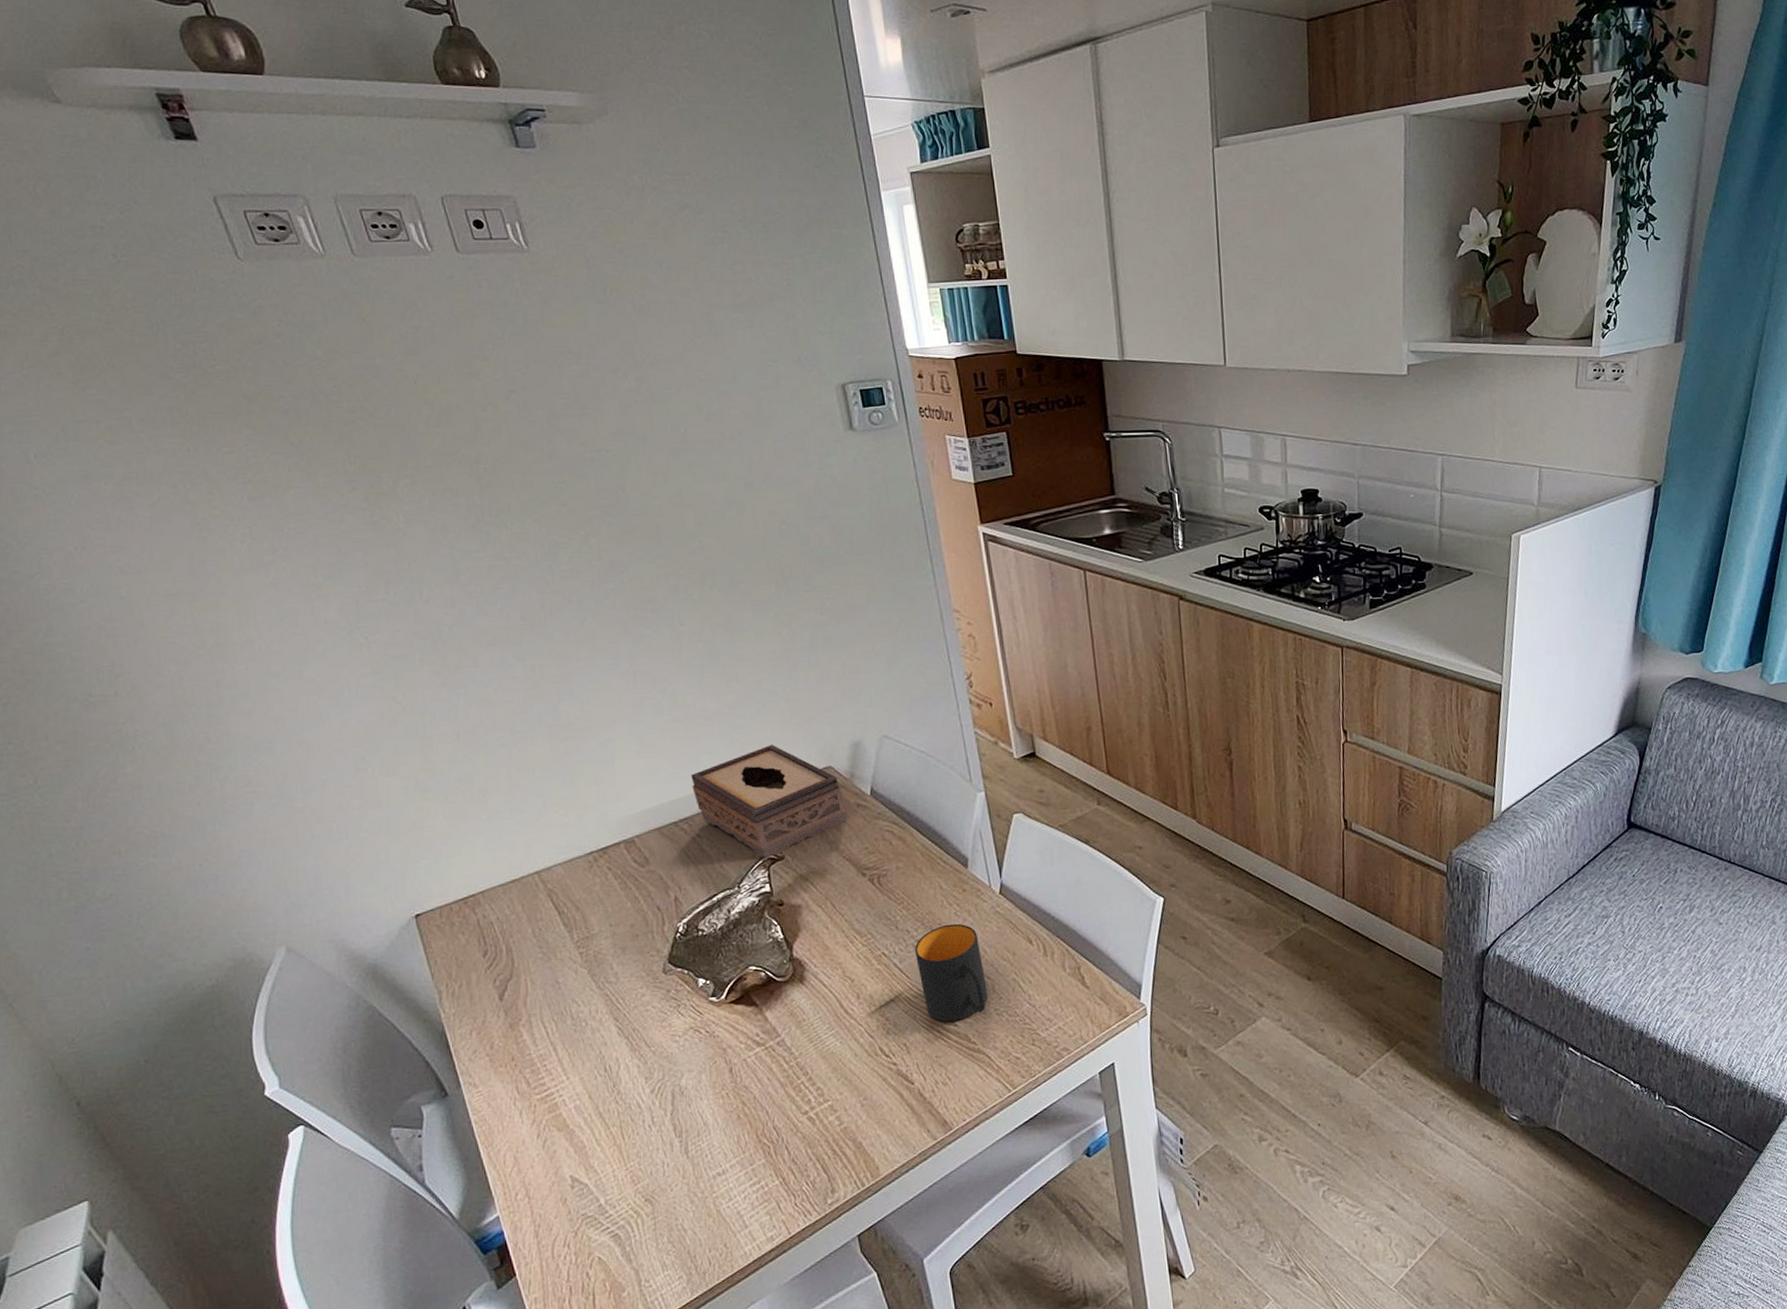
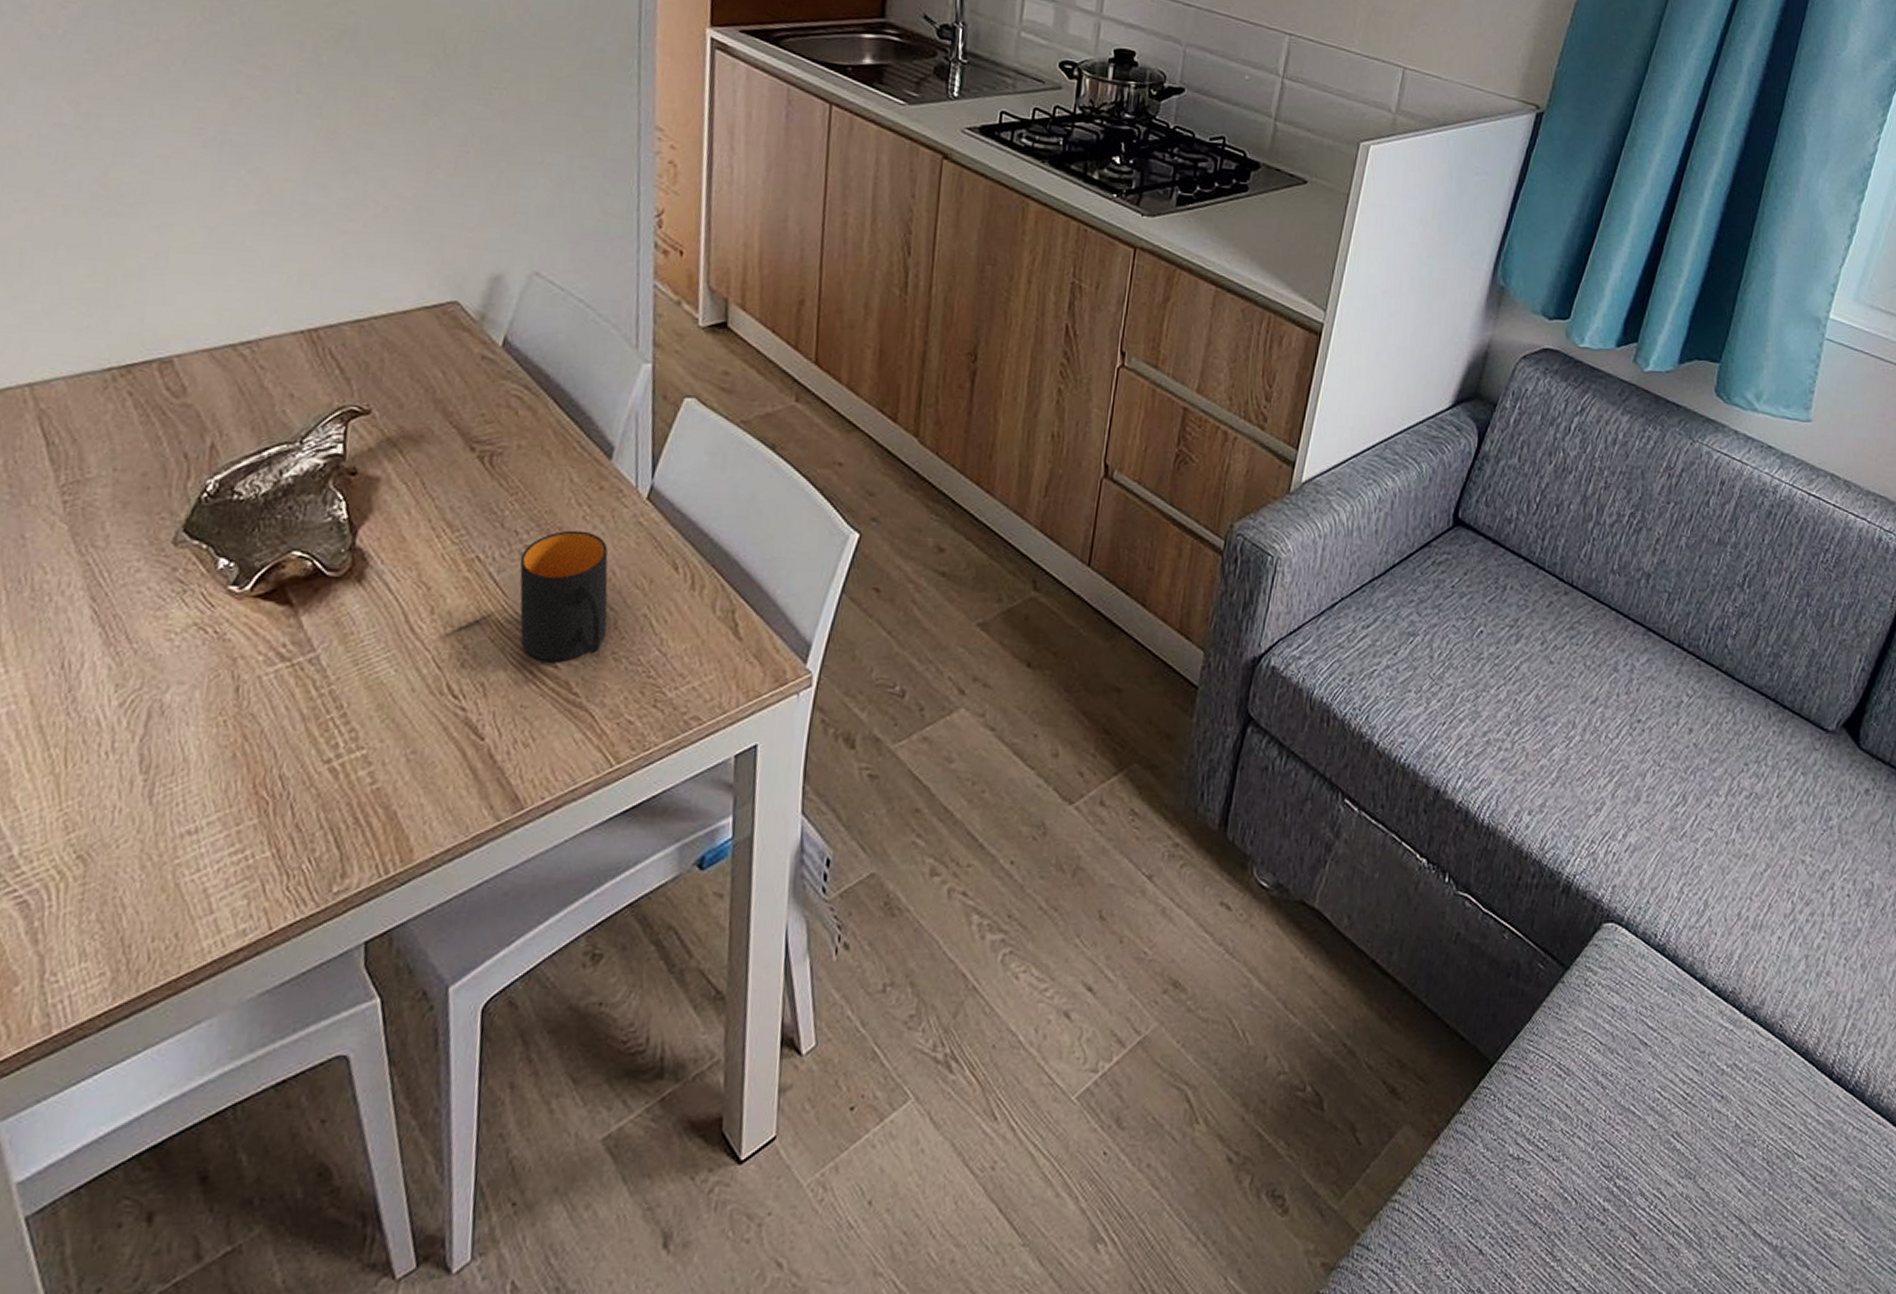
tissue box: present [691,745,847,859] -> none [266,262,467,410]

